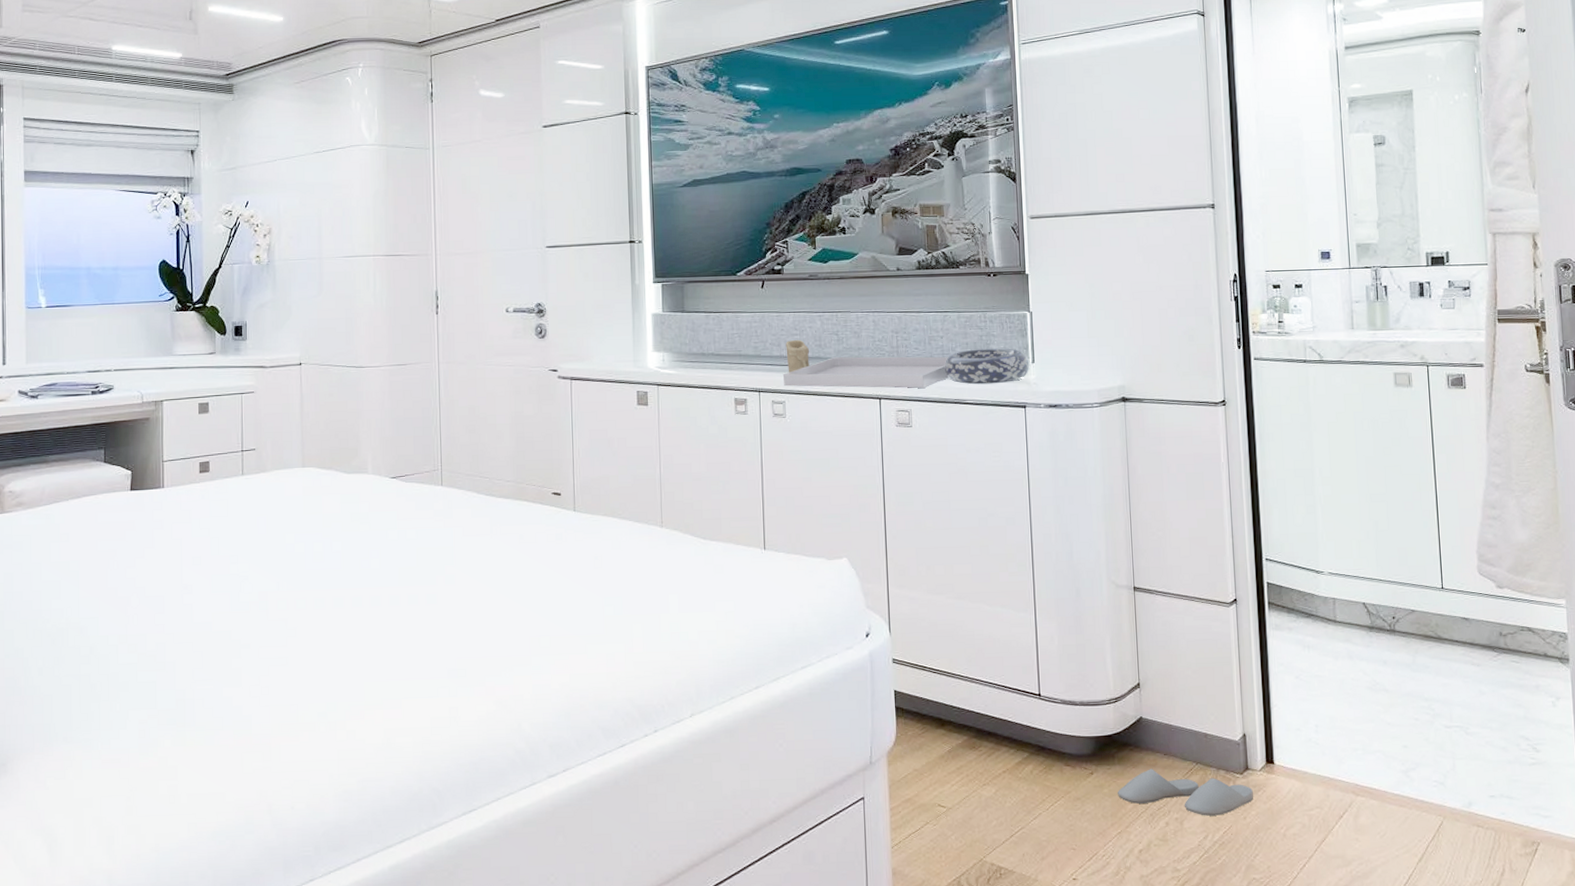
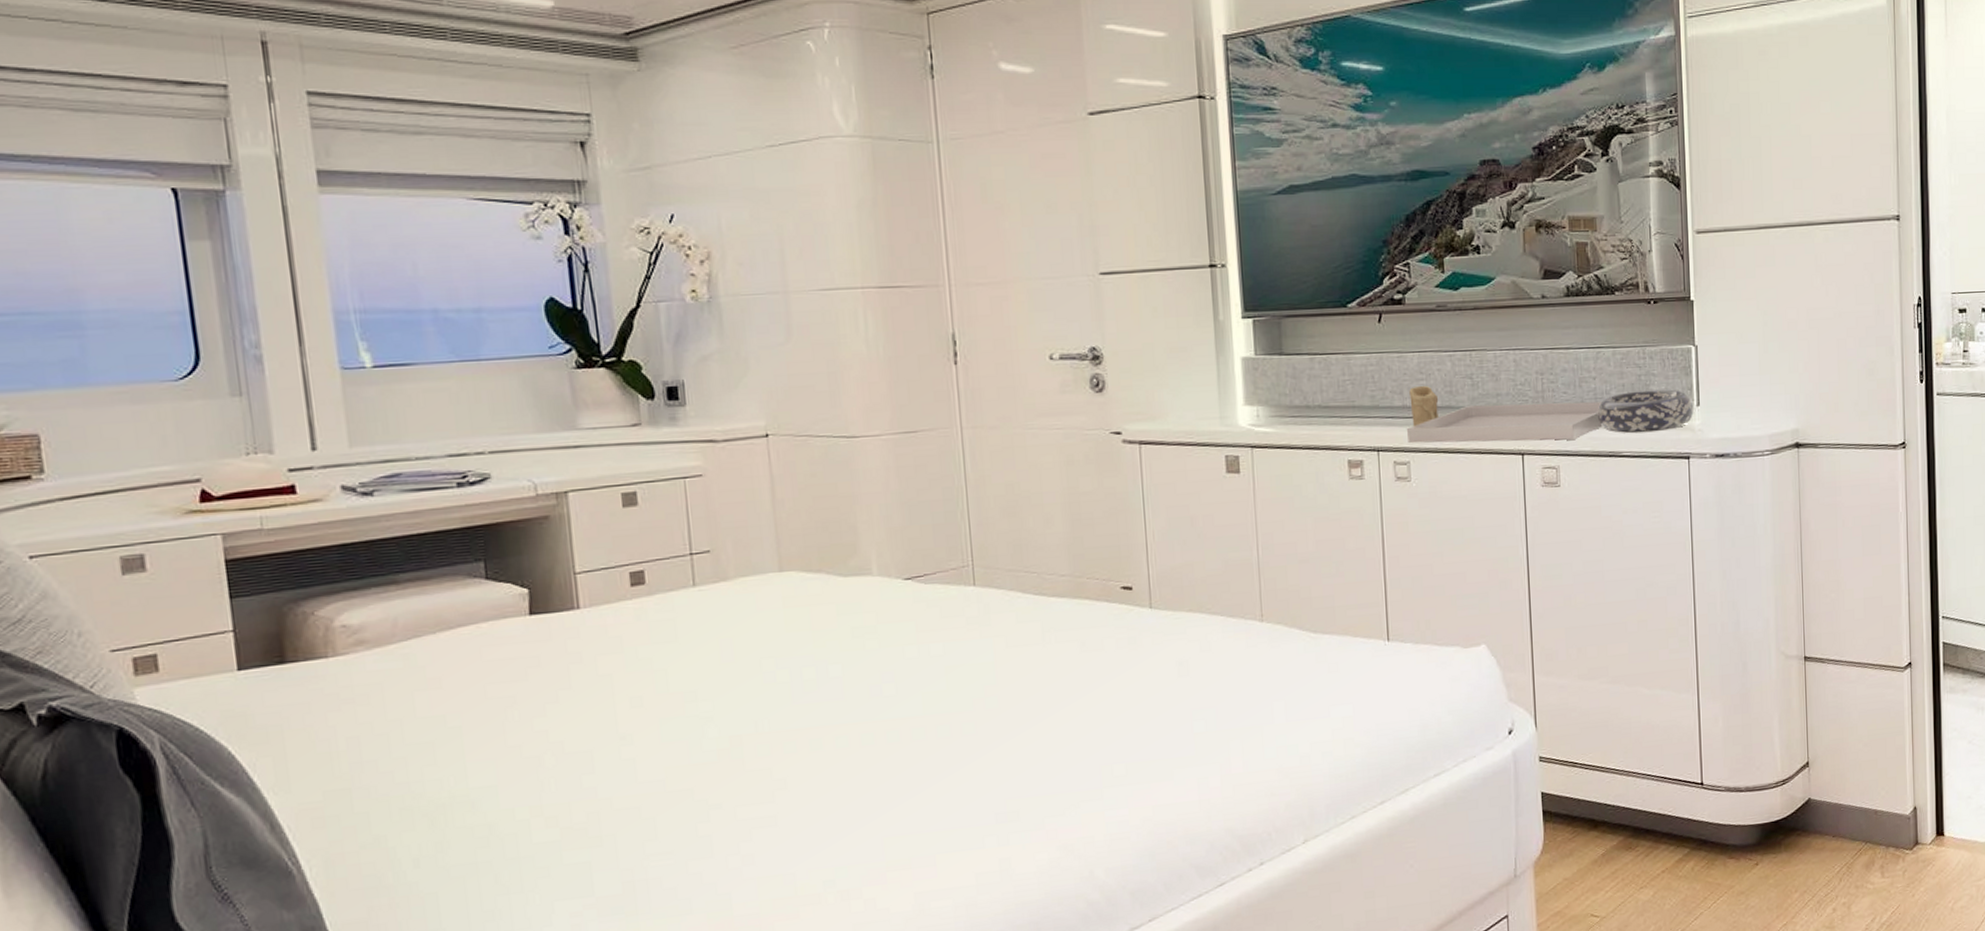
slippers: present [1118,769,1253,816] -> none [1784,853,1922,898]

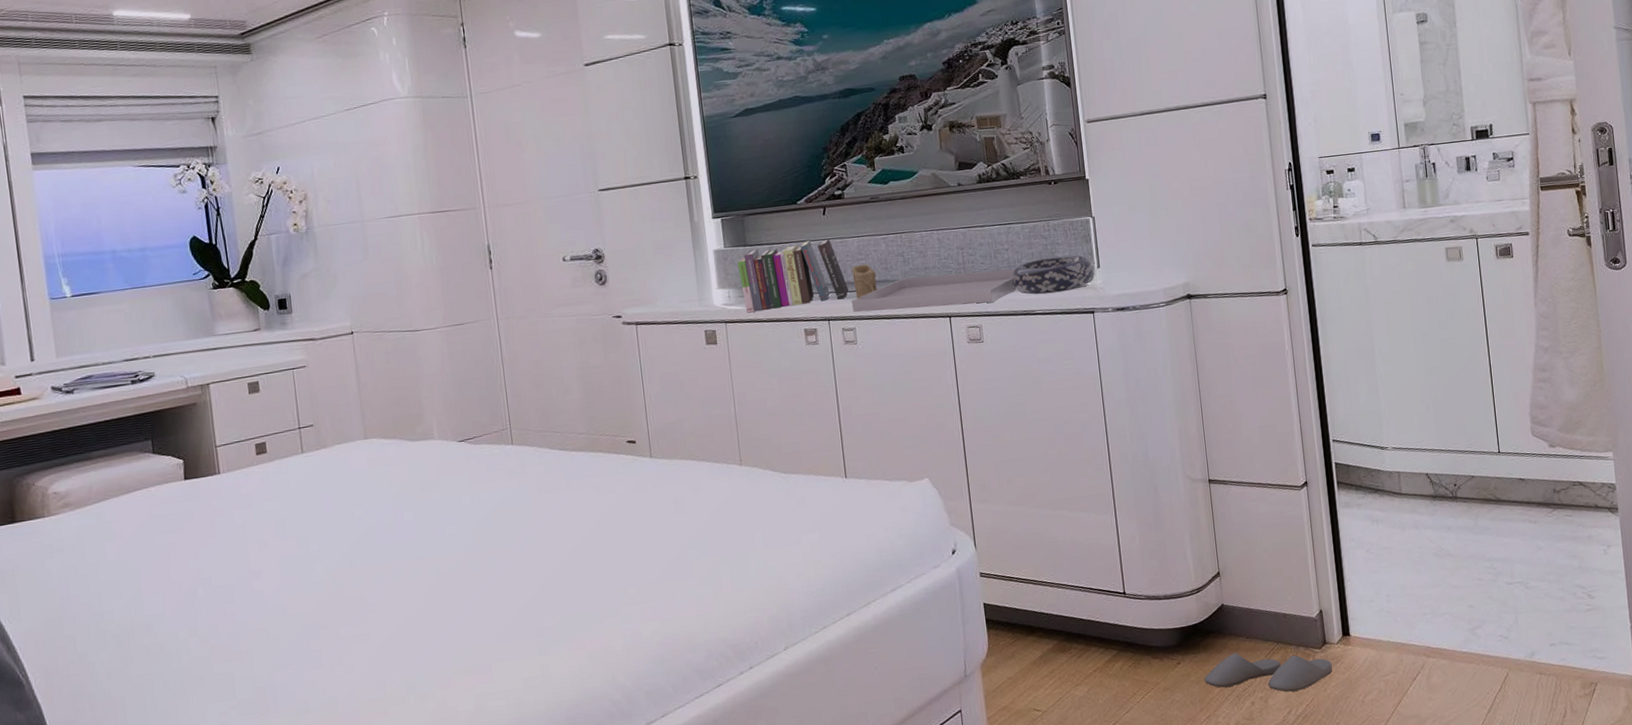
books: none [1270,352,1404,437] -> present [737,238,849,313]
slippers: none [1784,853,1922,898] -> present [1204,652,1332,692]

